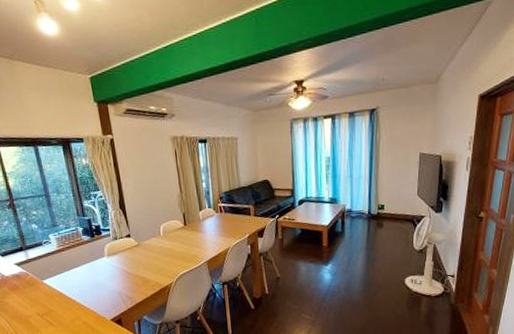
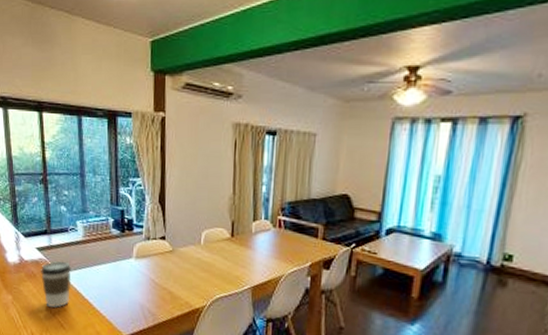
coffee cup: none [22,270,55,311] -> present [40,261,72,308]

